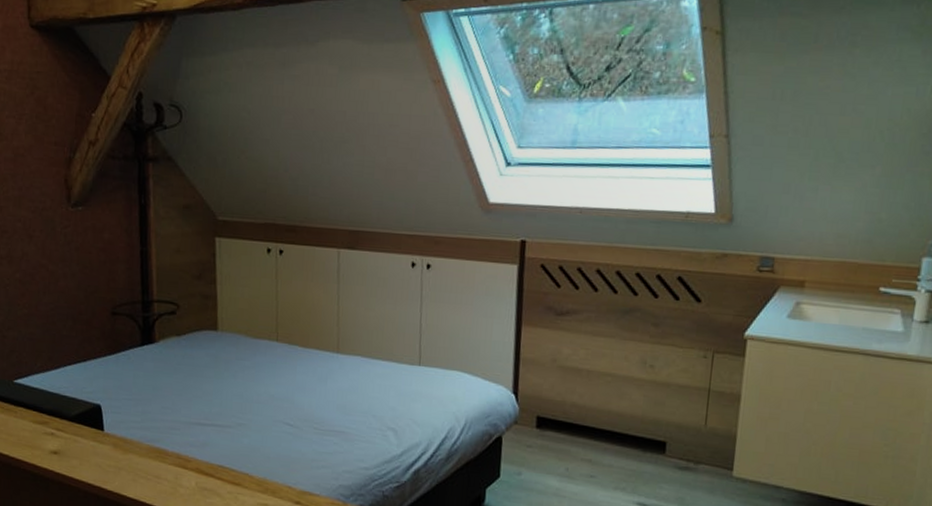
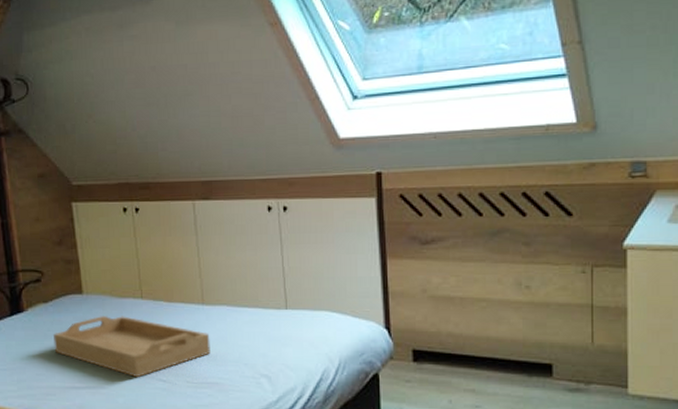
serving tray: none [183,355,342,420] -> present [54,316,211,378]

